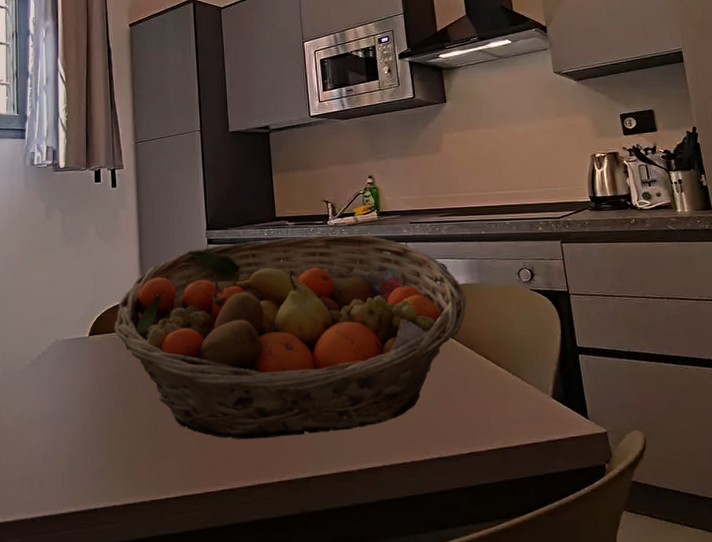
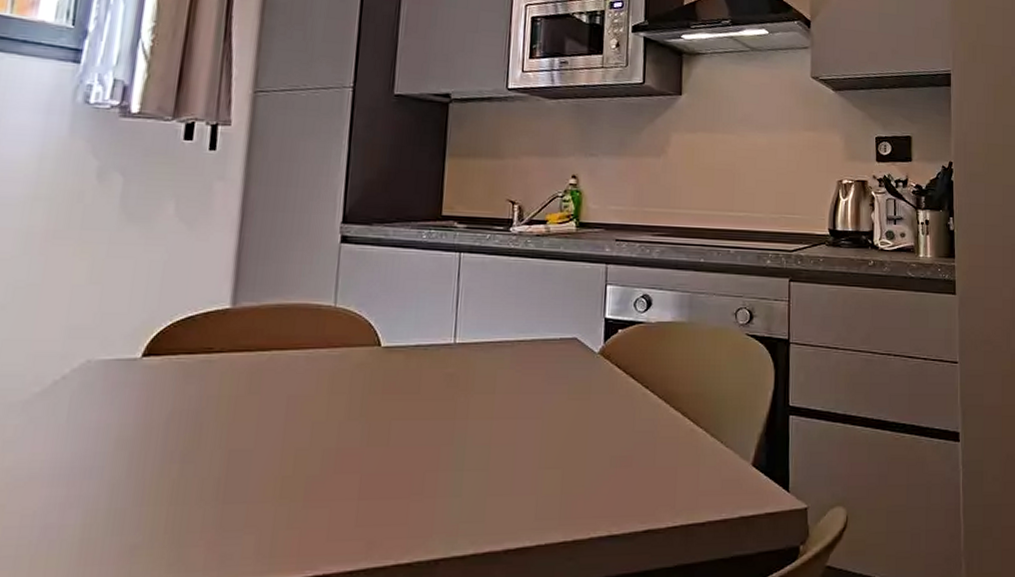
fruit basket: present [114,234,467,440] -> none [182,243,671,509]

